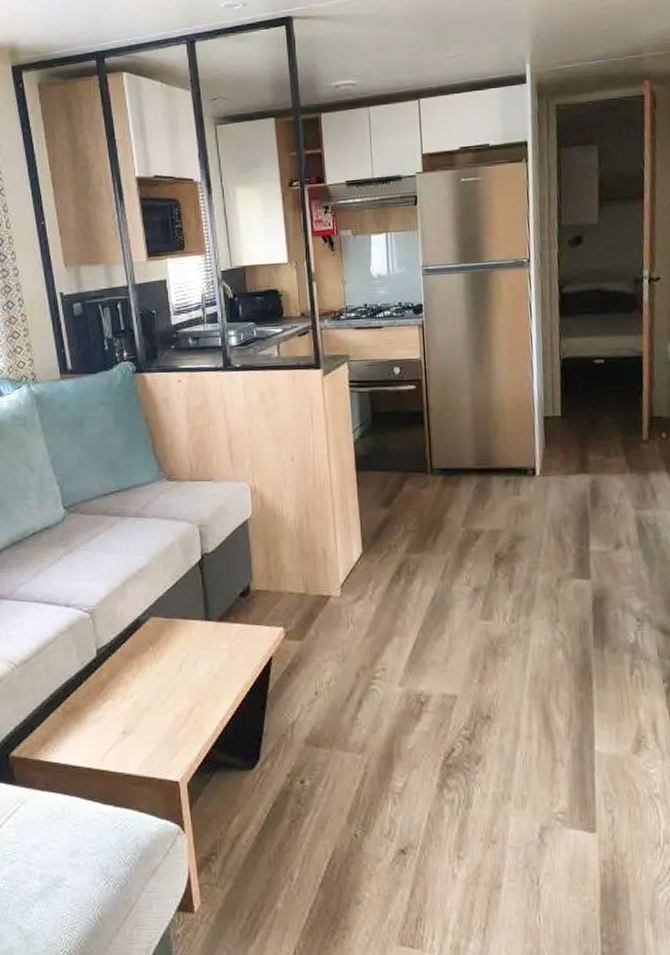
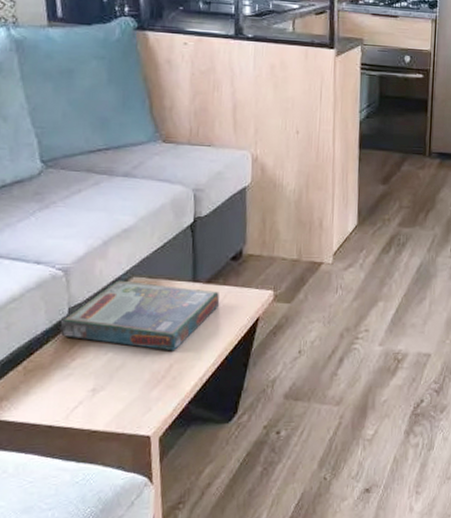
board game: none [90,621,233,693] -> present [60,280,220,351]

